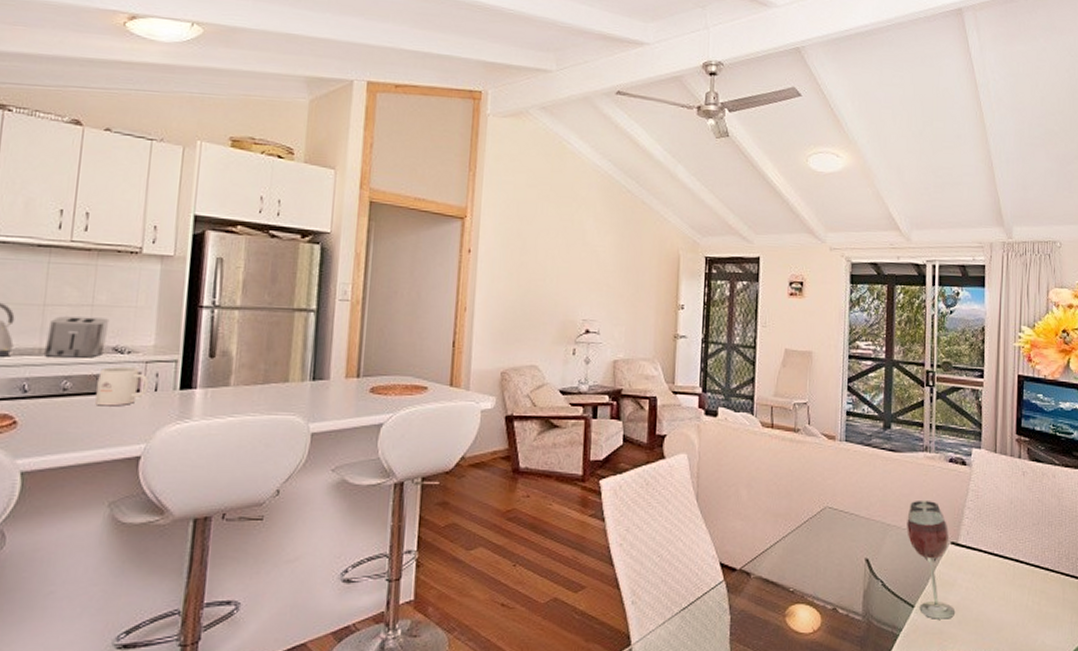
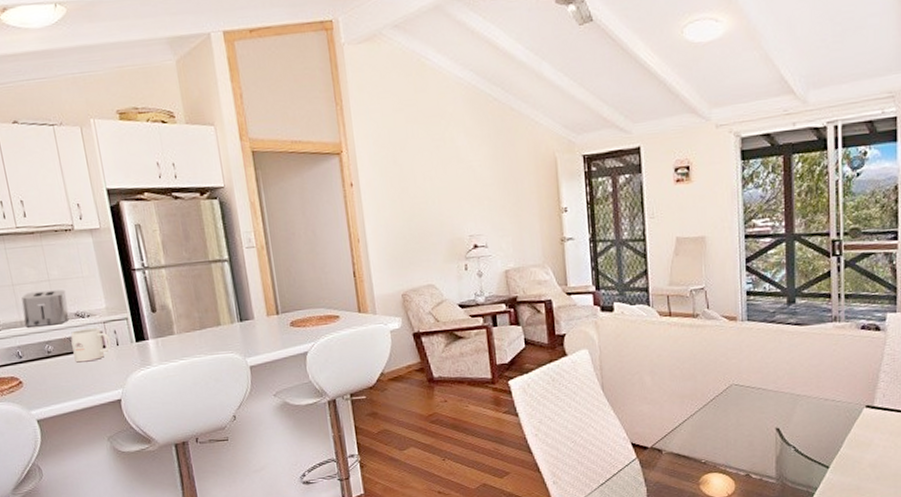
wineglass: present [907,501,954,619] -> none [817,369,872,477]

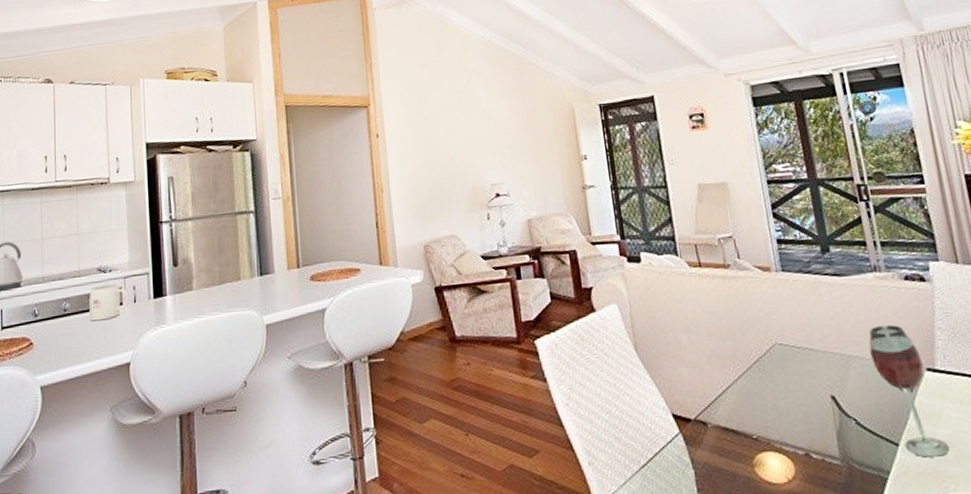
toaster: present [21,289,69,329] -> none [46,243,92,285]
wineglass: none [817,369,872,477] -> present [868,325,949,458]

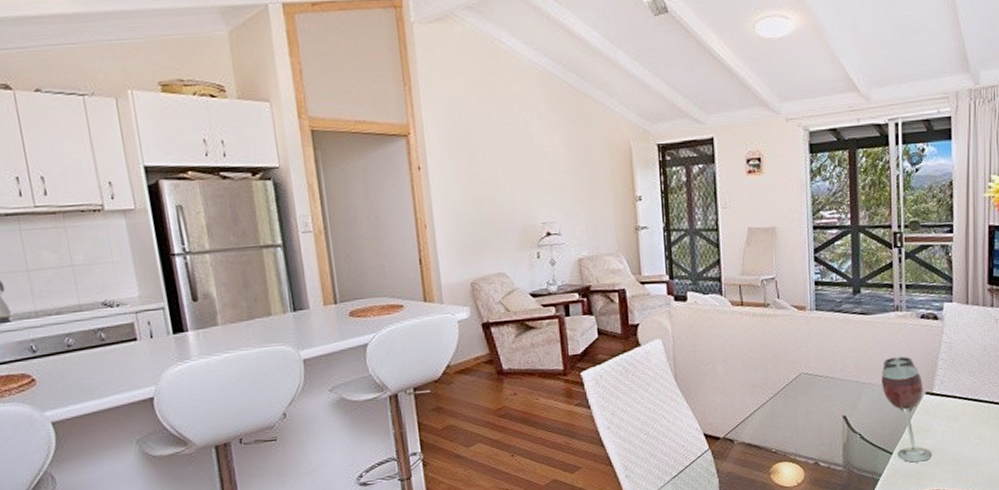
mug: present [89,283,129,322] -> none [95,318,144,357]

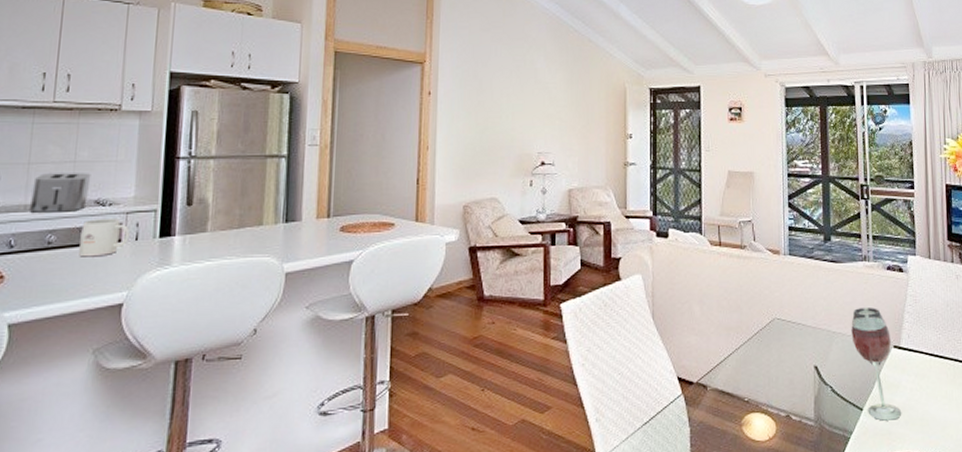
toaster: none [37,276,95,320] -> present [28,173,91,214]
mug: none [95,318,144,357] -> present [79,217,130,257]

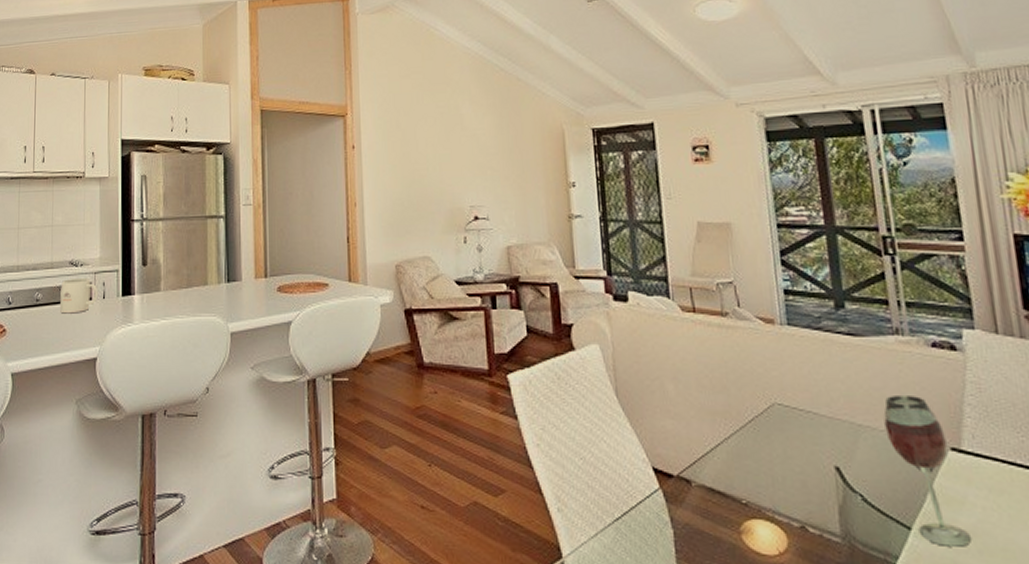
toaster: present [28,173,91,214] -> none [20,236,65,274]

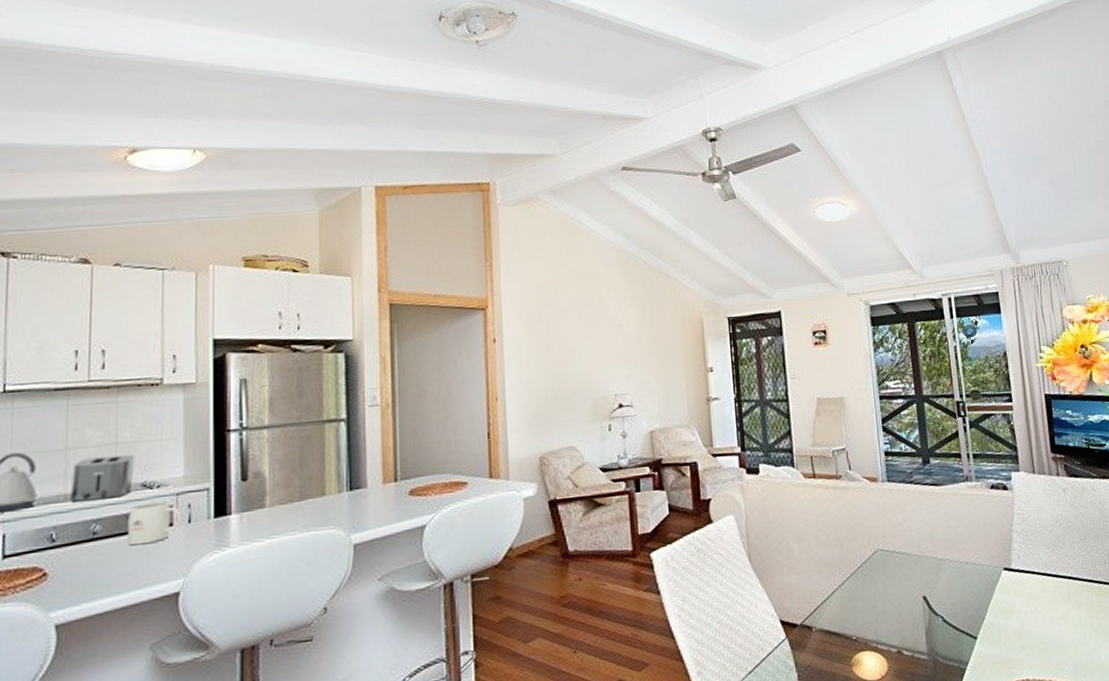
toaster: none [20,236,65,274] -> present [69,454,135,504]
wineglass: present [883,396,971,547] -> none [957,529,1017,648]

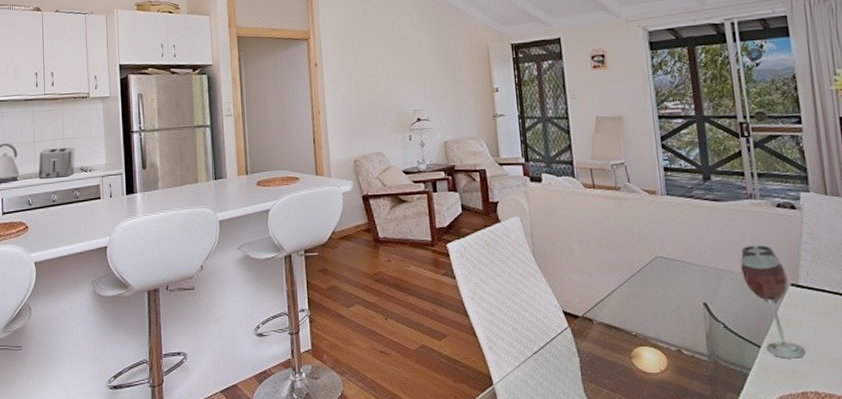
mug: present [128,500,182,546] -> none [73,180,106,211]
wineglass: none [957,529,1017,648] -> present [740,245,805,359]

